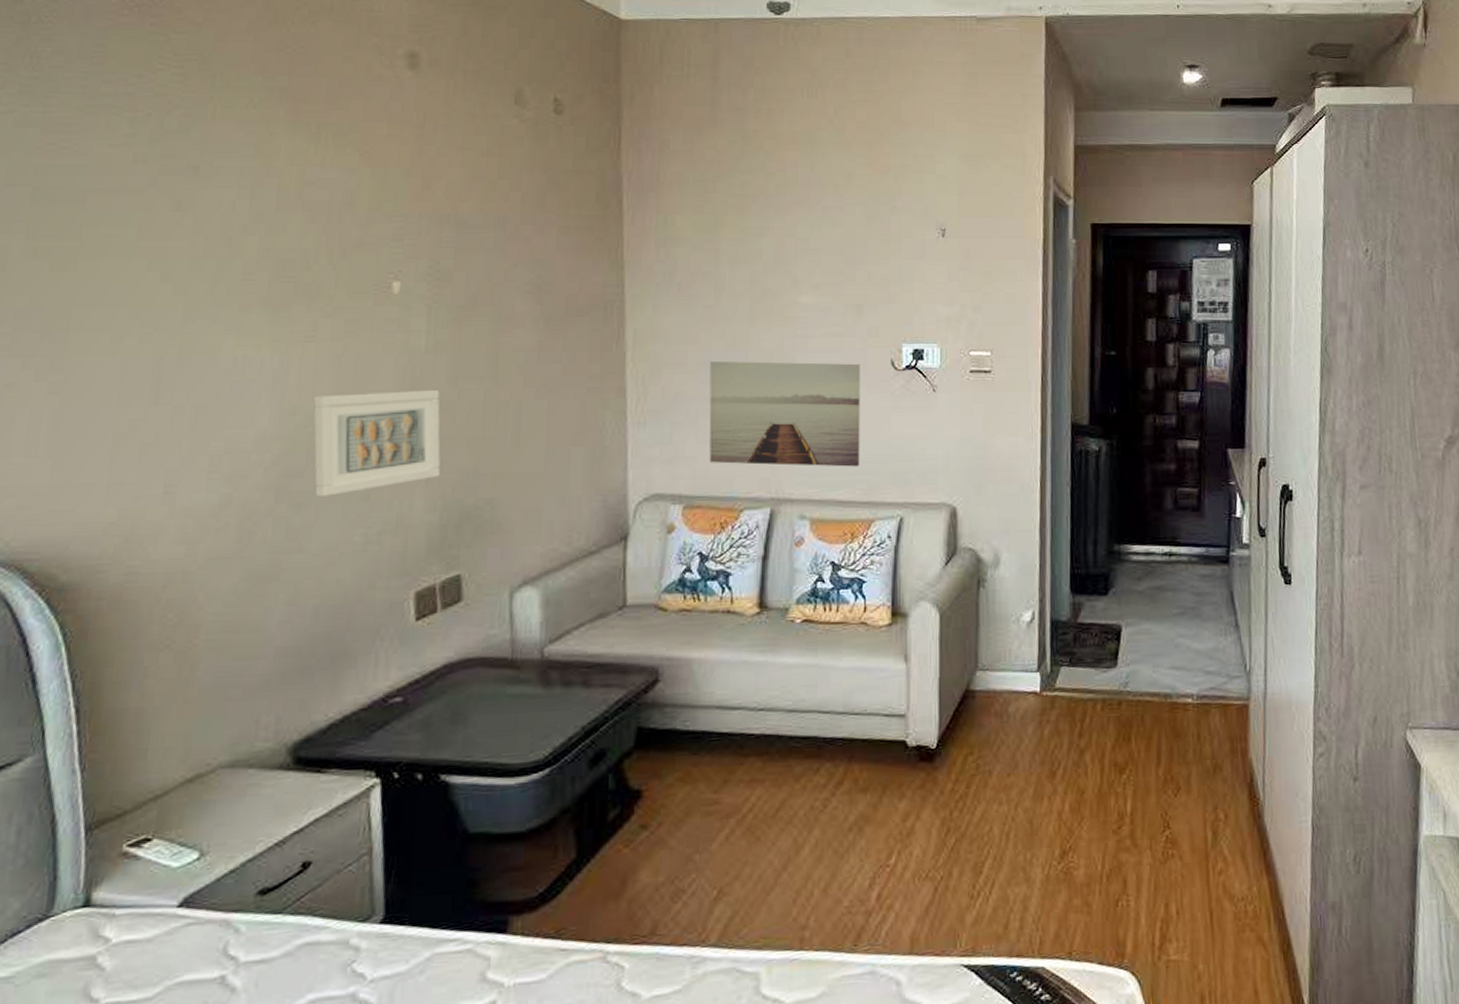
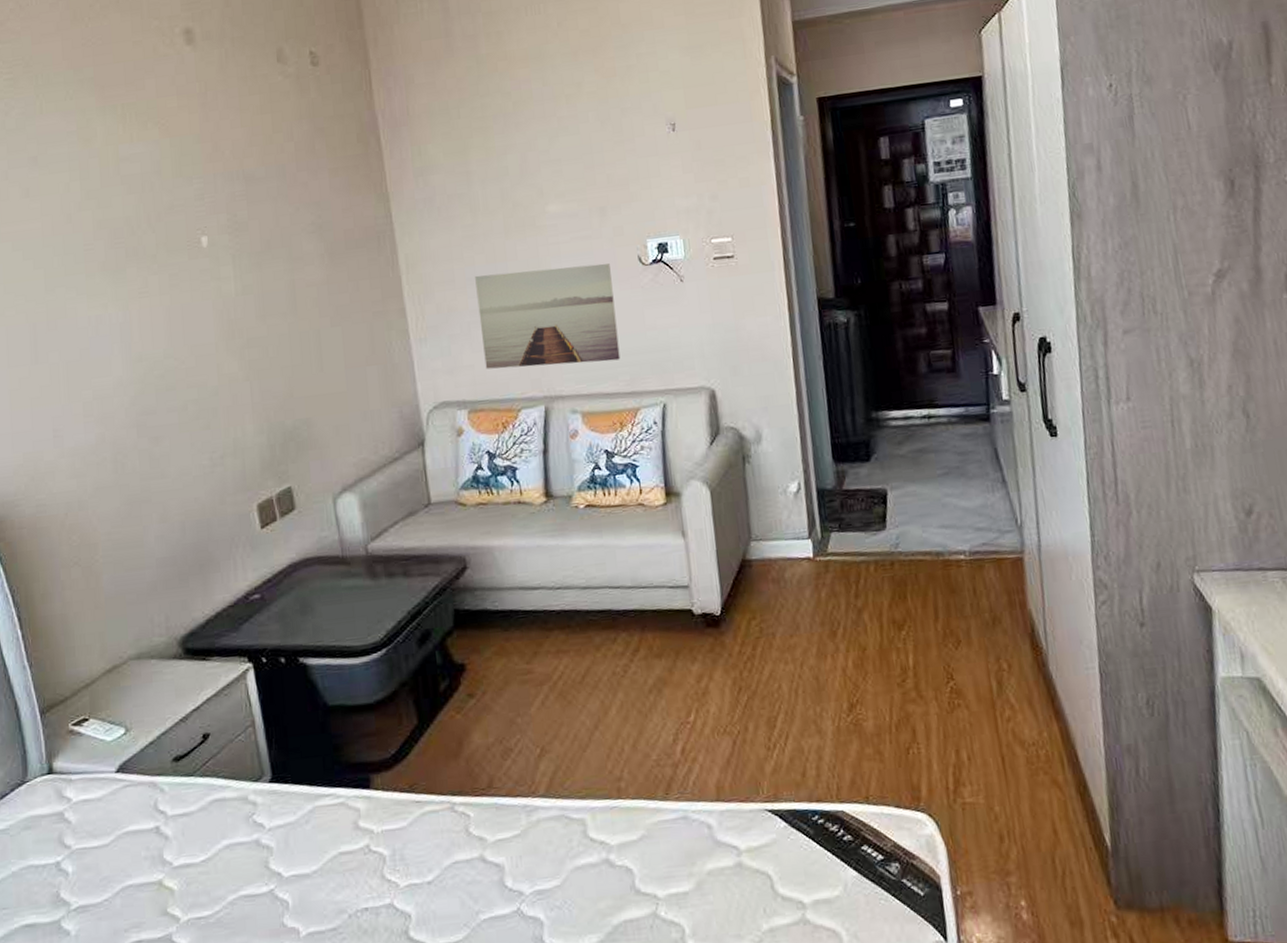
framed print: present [313,389,441,496] -> none [155,327,263,429]

